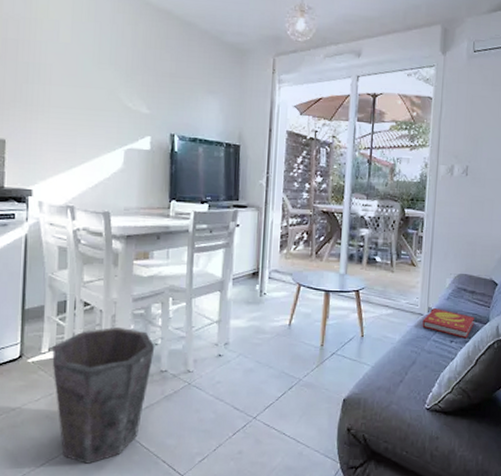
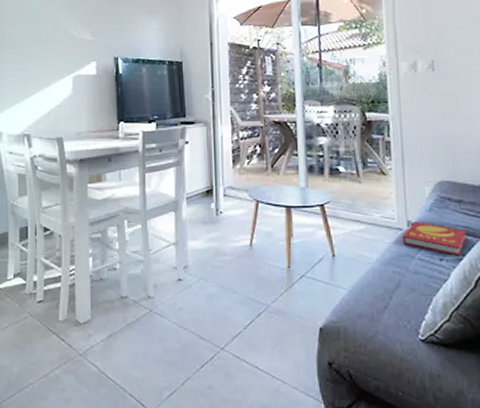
waste bin: present [52,326,155,464] -> none [17,251,114,396]

